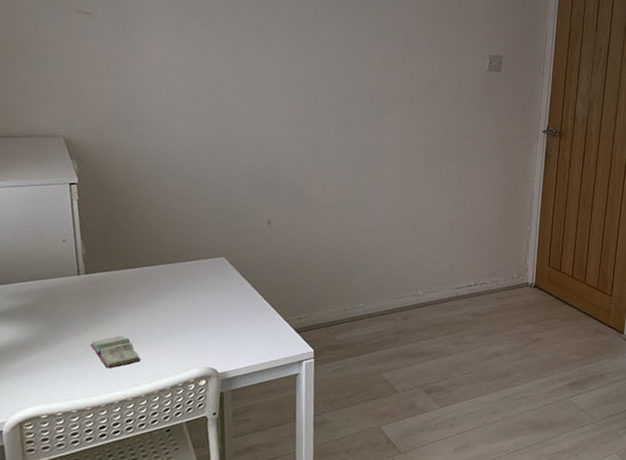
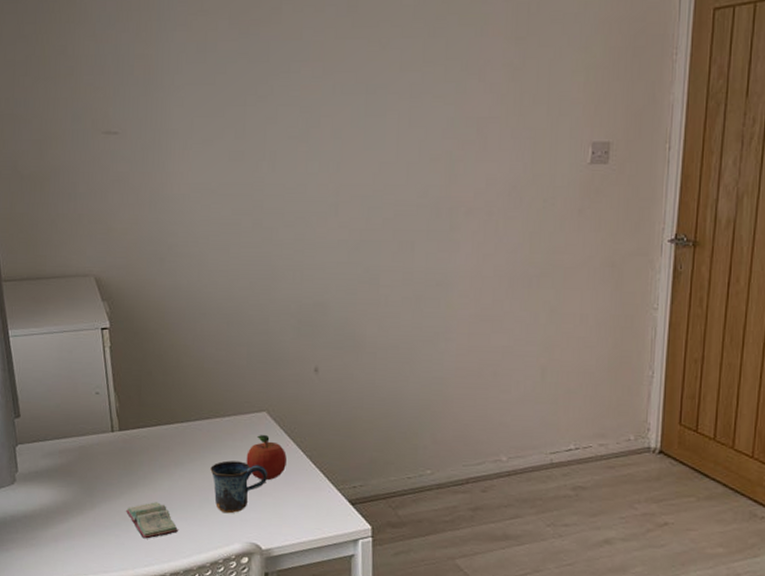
mug: none [172,298,225,344] -> present [210,460,268,514]
fruit: none [205,276,242,315] -> present [246,434,287,481]

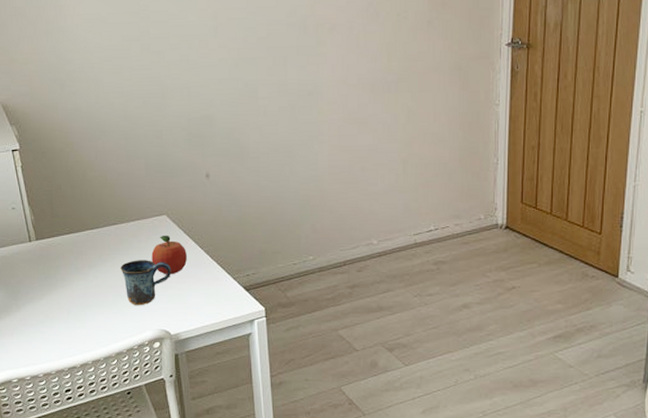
book: present [126,502,178,539] -> none [48,300,96,333]

